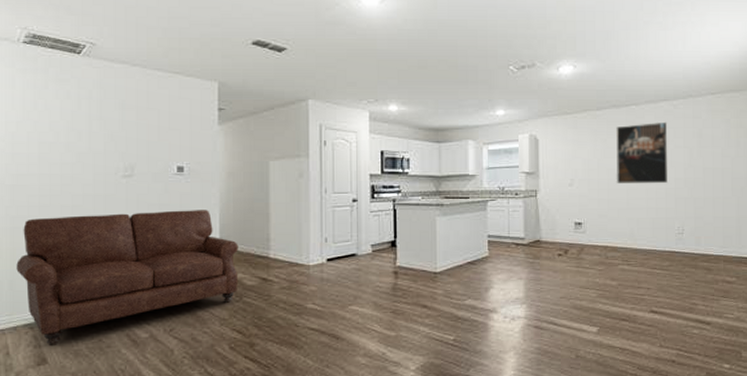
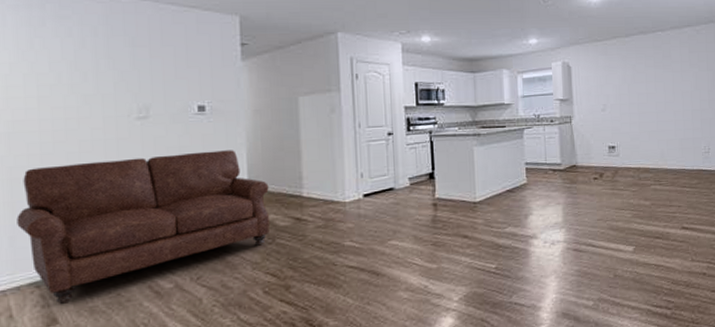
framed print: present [616,121,668,183] -> none [644,46,694,107]

